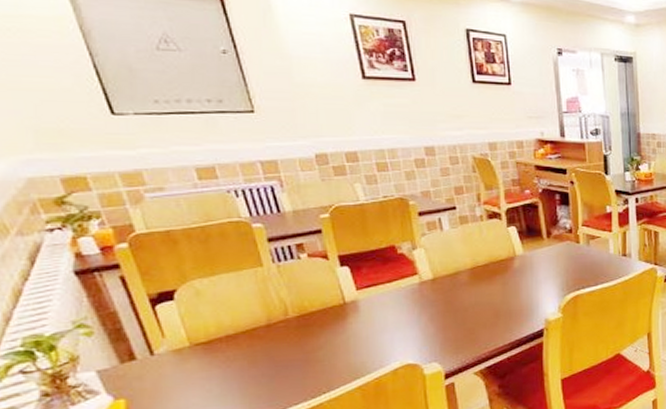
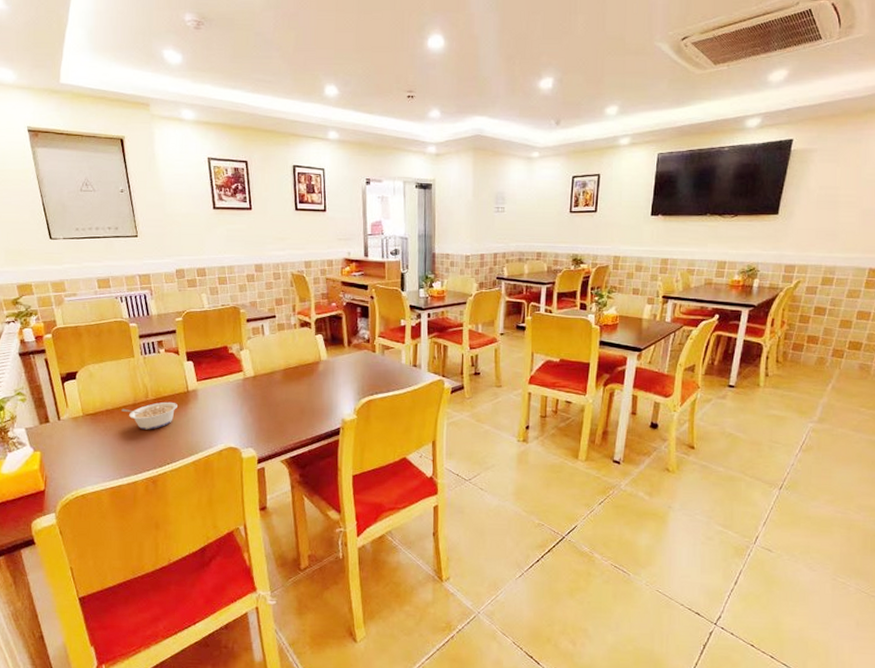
legume: none [249,317,332,355] -> present [121,401,177,430]

